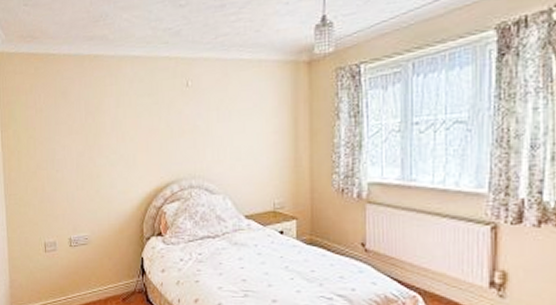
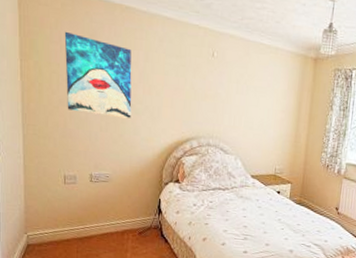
wall art: none [38,94,107,174] -> present [64,31,132,120]

